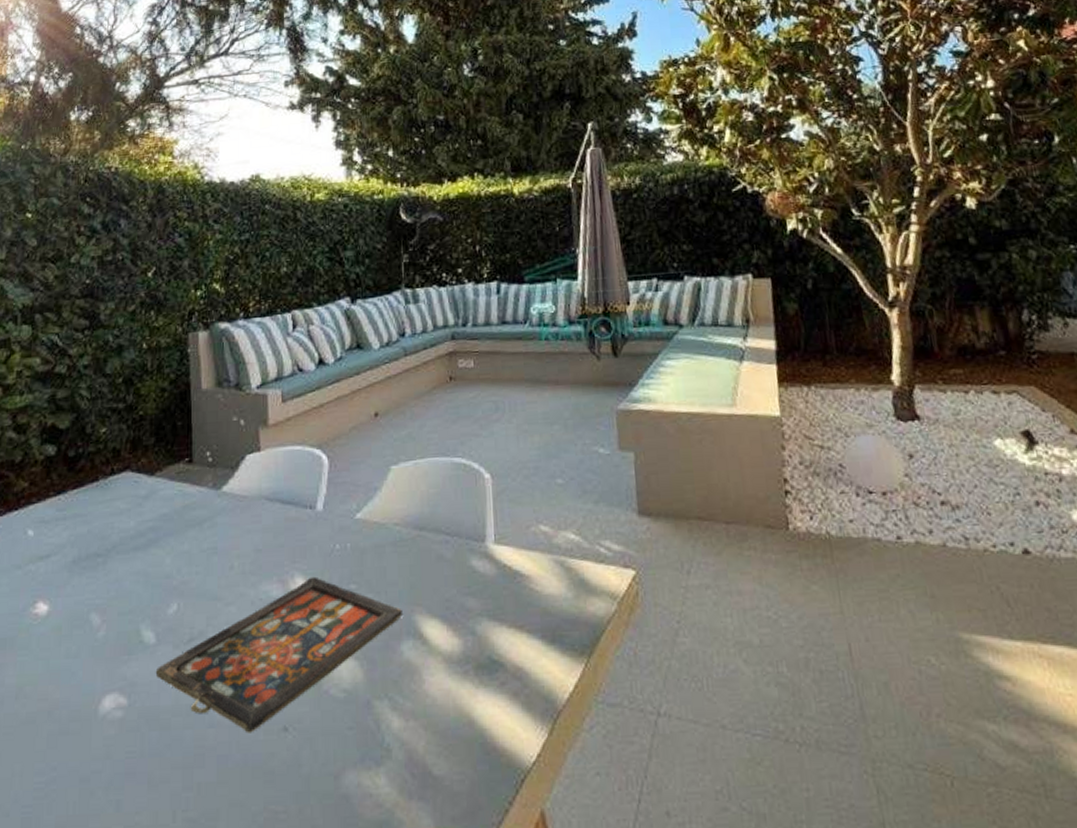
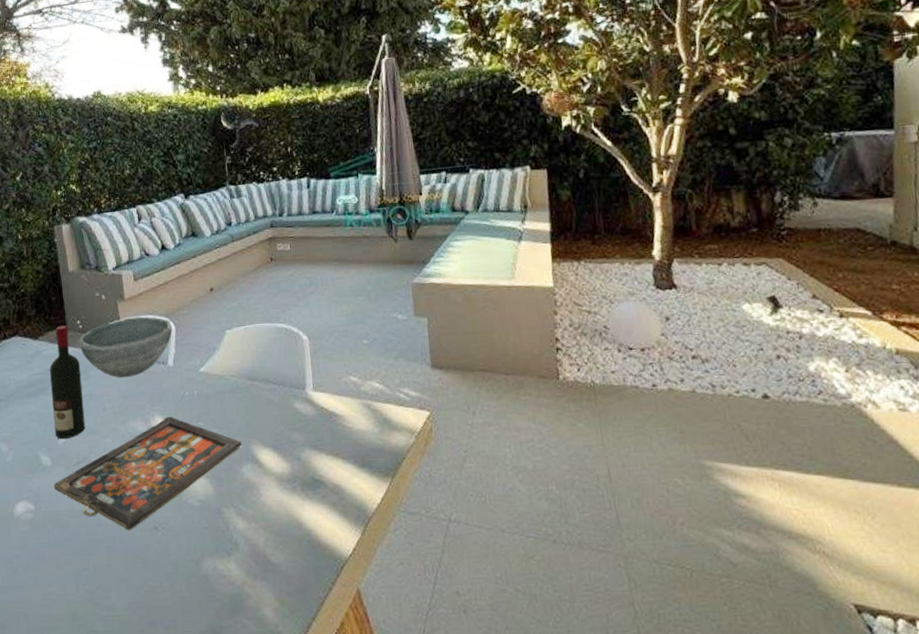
wine bottle: none [165,458,206,608] -> present [50,326,86,440]
bowl: none [207,447,325,527] -> present [79,316,173,378]

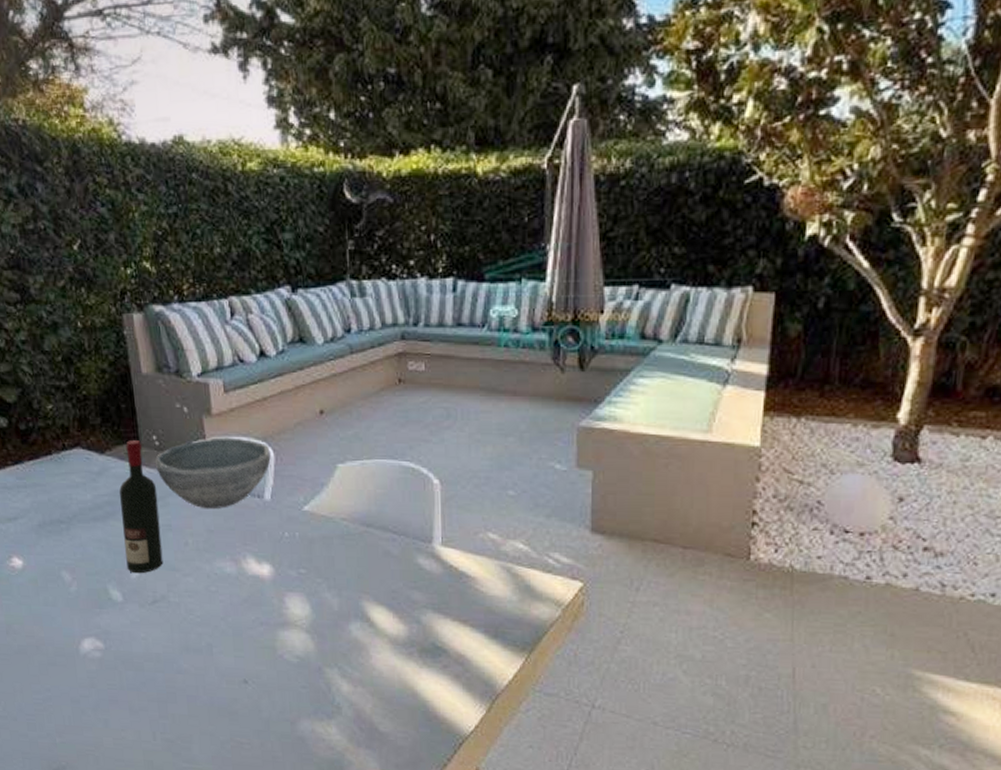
board game: present [53,416,242,531] -> none [125,559,350,682]

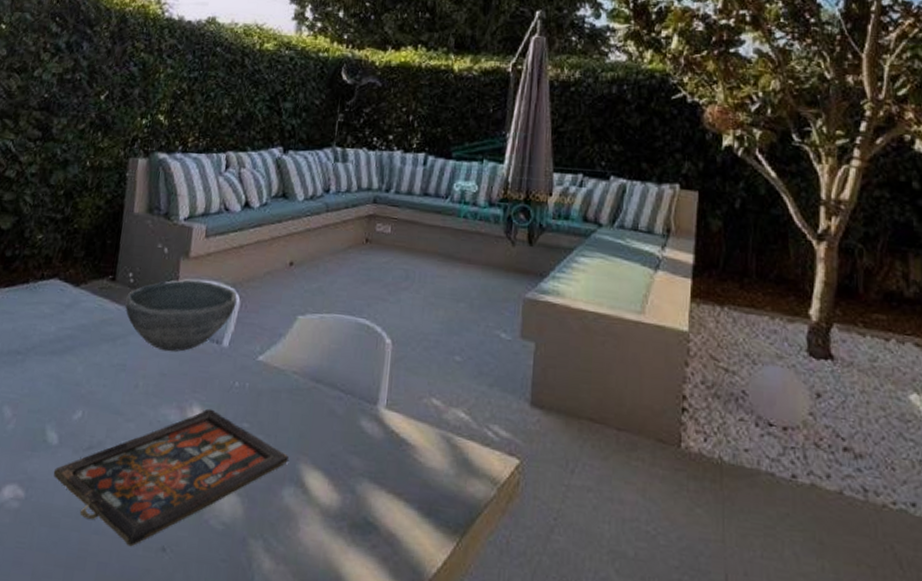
wine bottle: present [119,440,163,574] -> none [71,275,121,415]
board game: none [125,559,350,682] -> present [53,408,289,547]

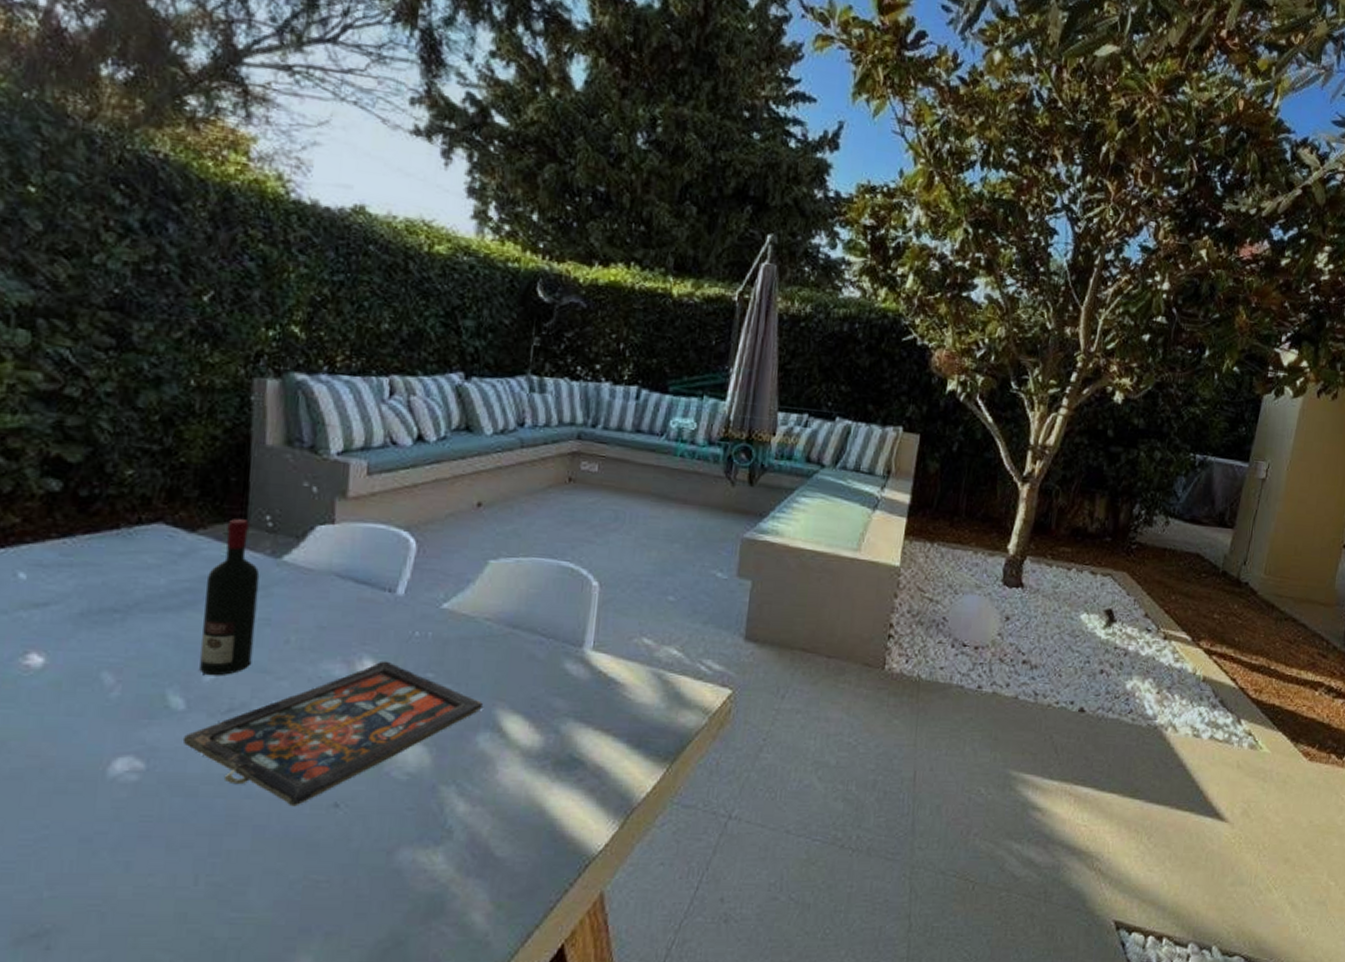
wine bottle: none [71,275,121,415] -> present [199,519,260,676]
bowl: present [125,279,237,352] -> none [264,522,413,603]

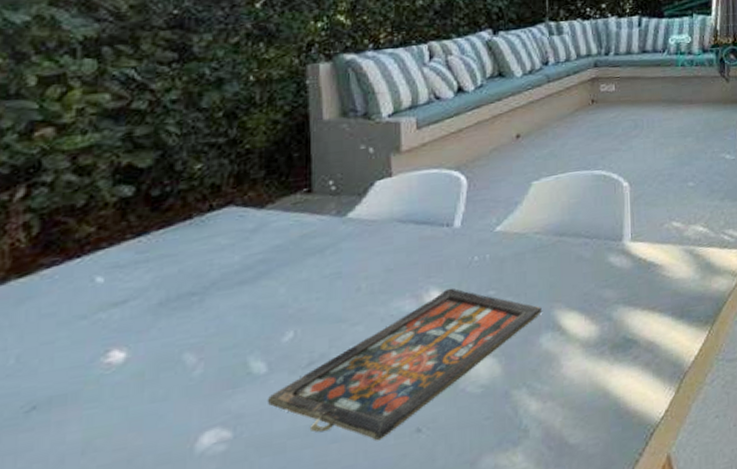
wine bottle: present [199,519,260,676] -> none [278,188,328,336]

